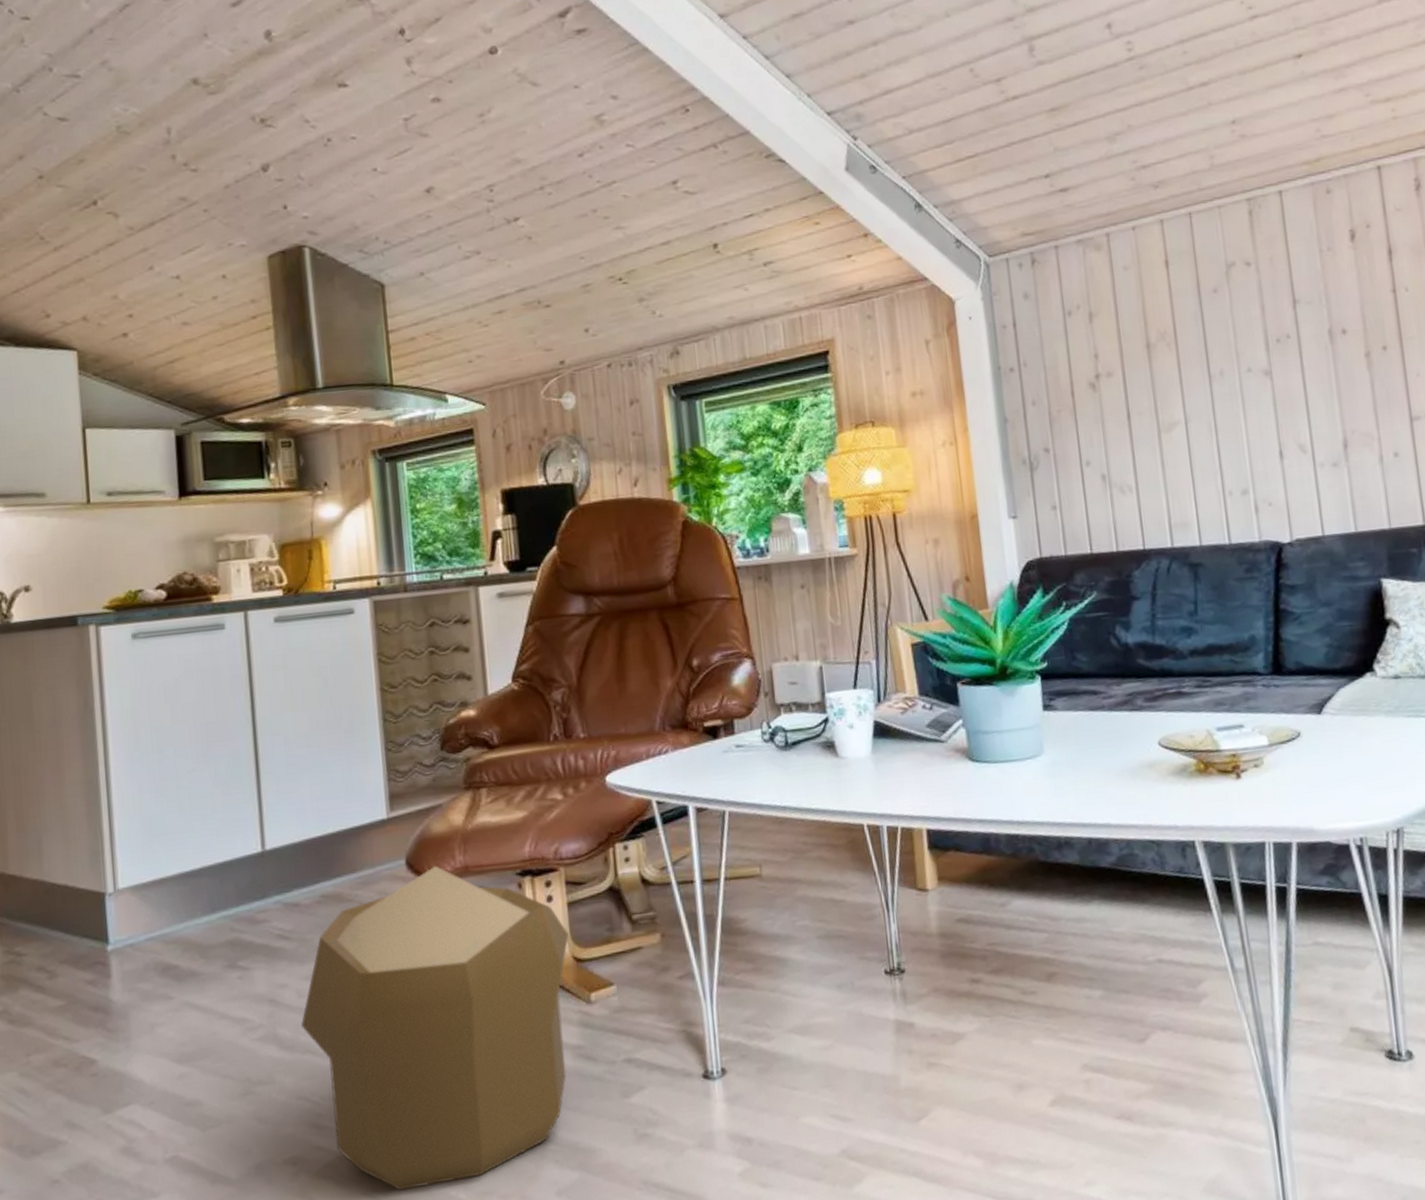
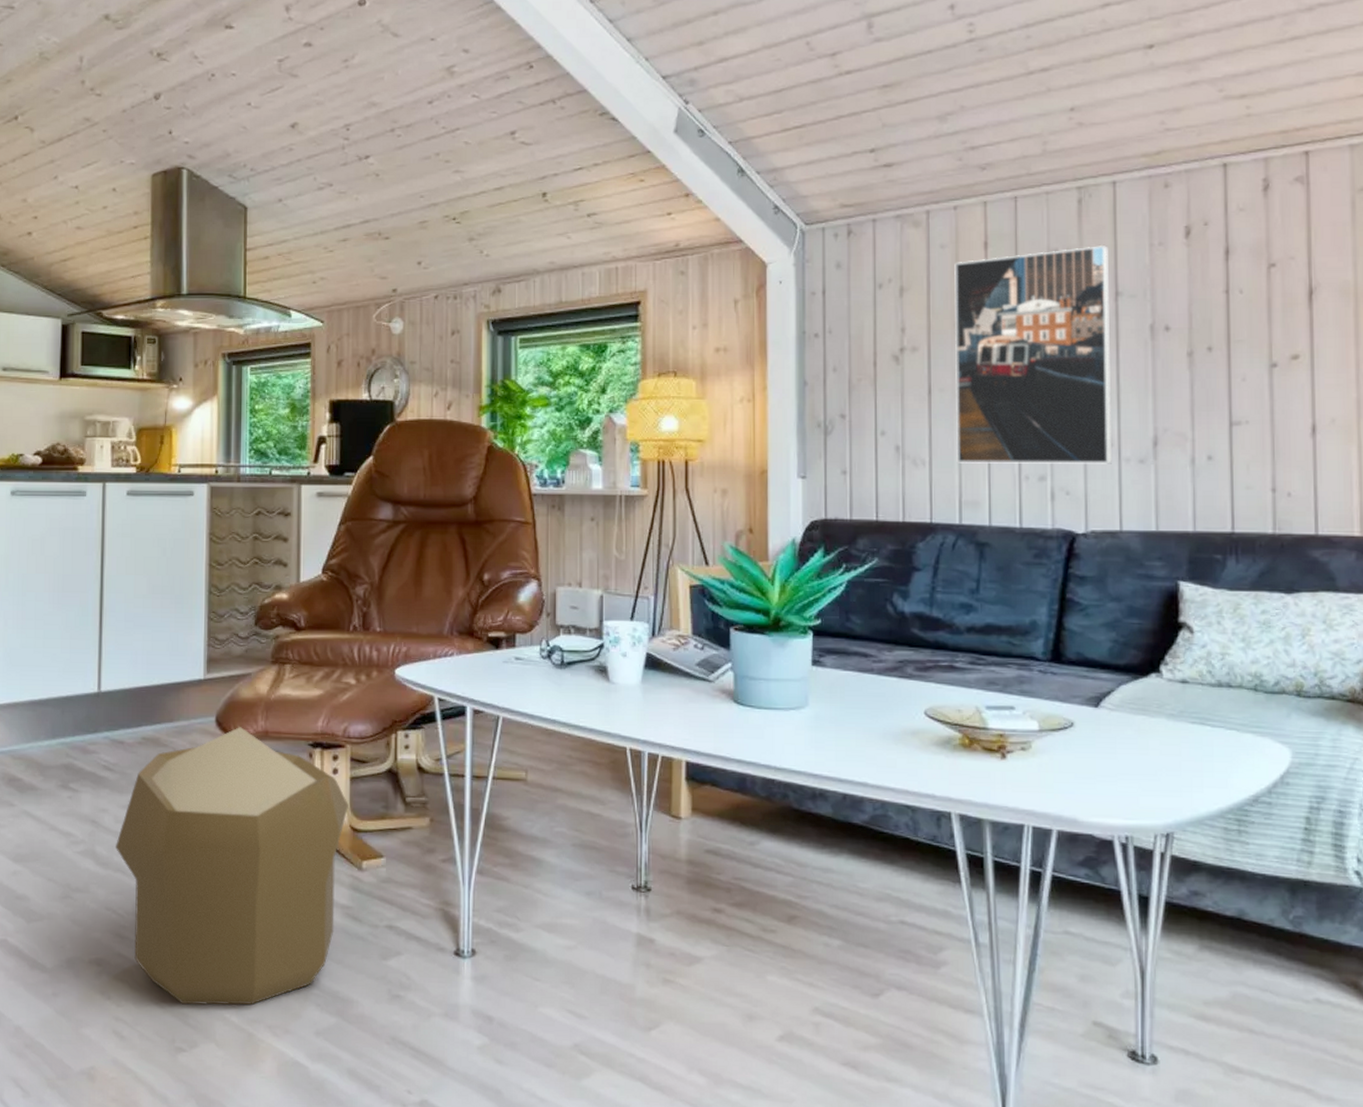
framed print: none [1139,254,1308,486] -> present [954,244,1112,464]

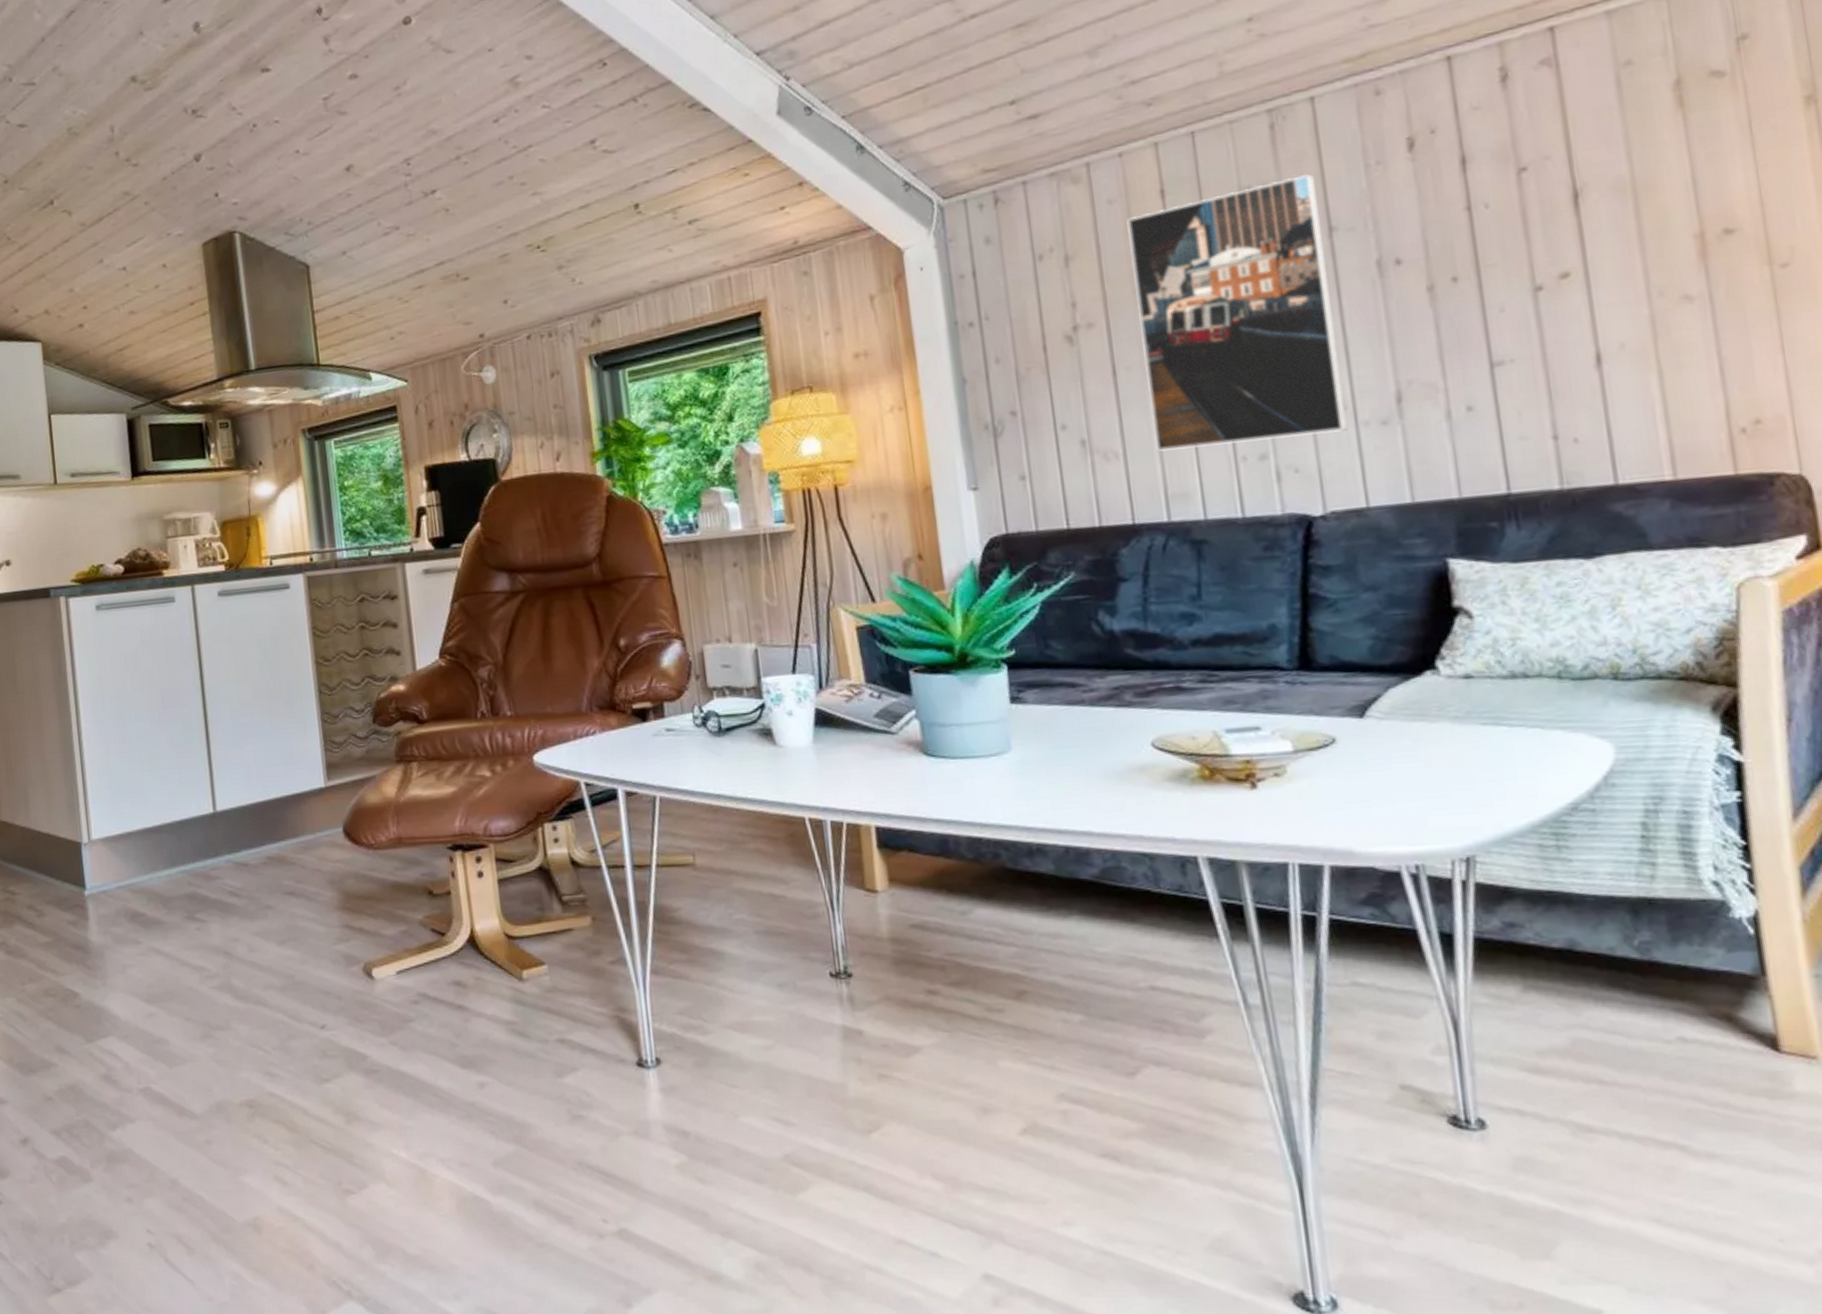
pouf: present [116,727,349,1006] -> none [252,836,500,1143]

